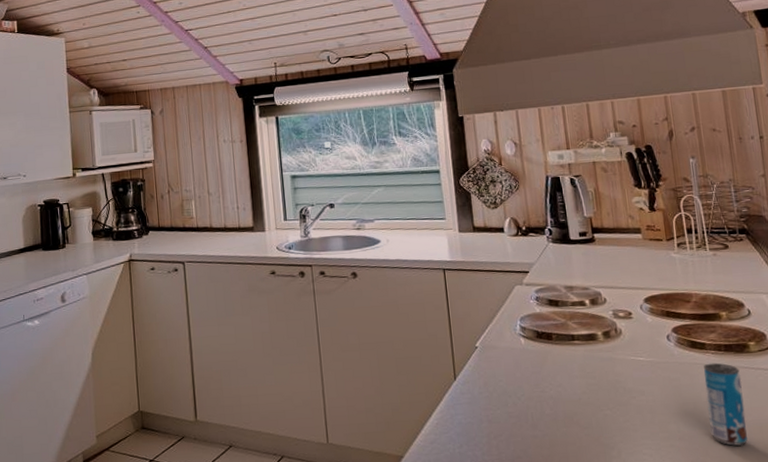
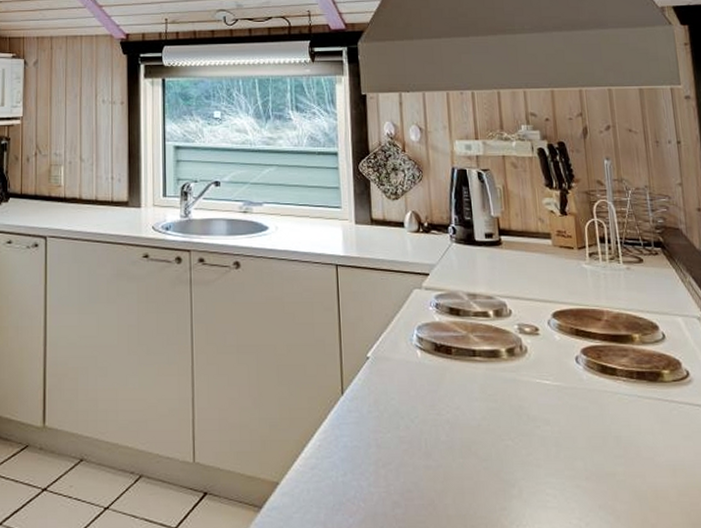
beverage can: present [704,363,748,446] -> none [614,392,660,490]

